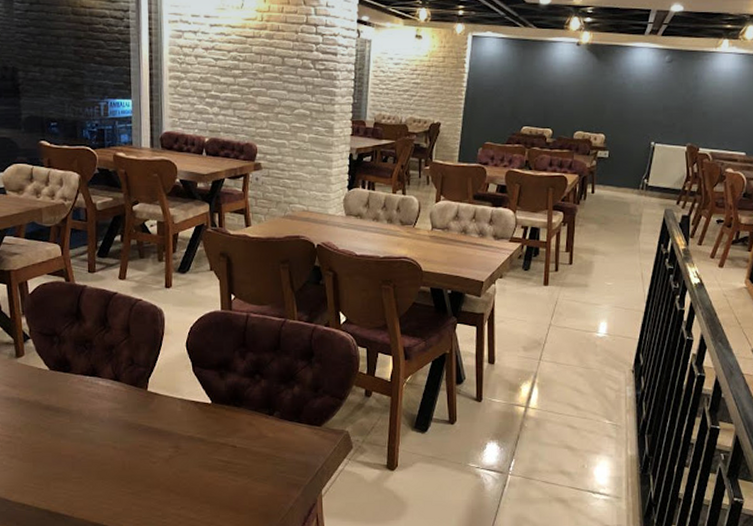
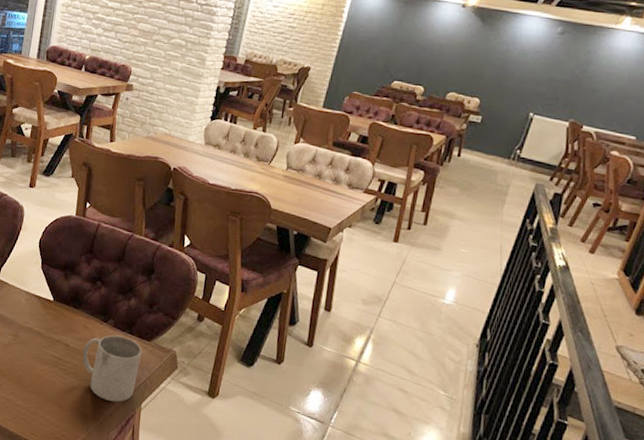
mug: none [251,426,314,495] -> present [82,335,142,402]

